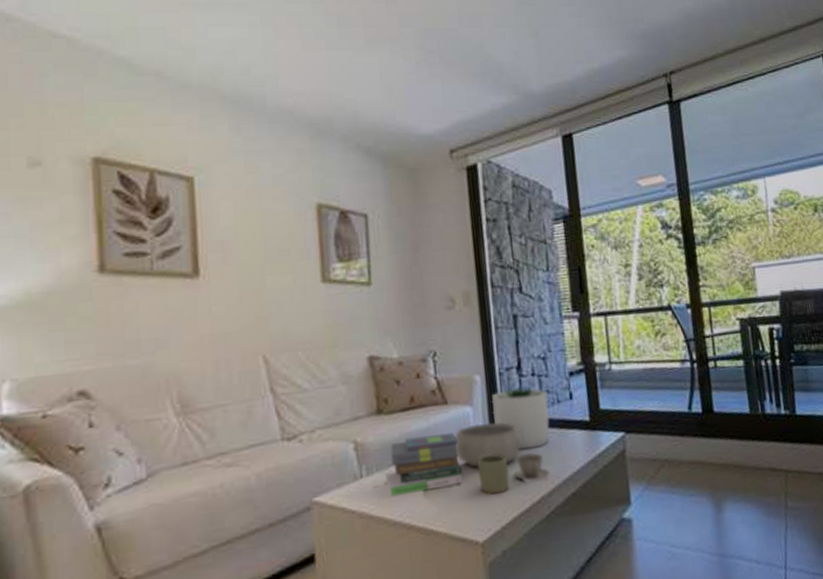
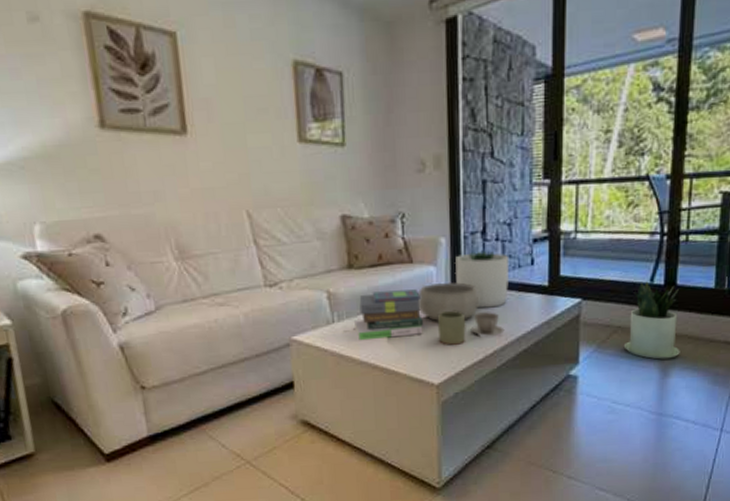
planter: none [673,410,730,493] -> present [623,281,680,360]

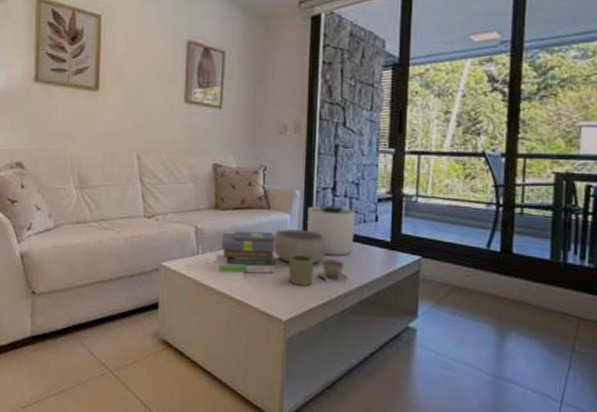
planter: present [623,281,680,360] -> none [461,247,517,323]

